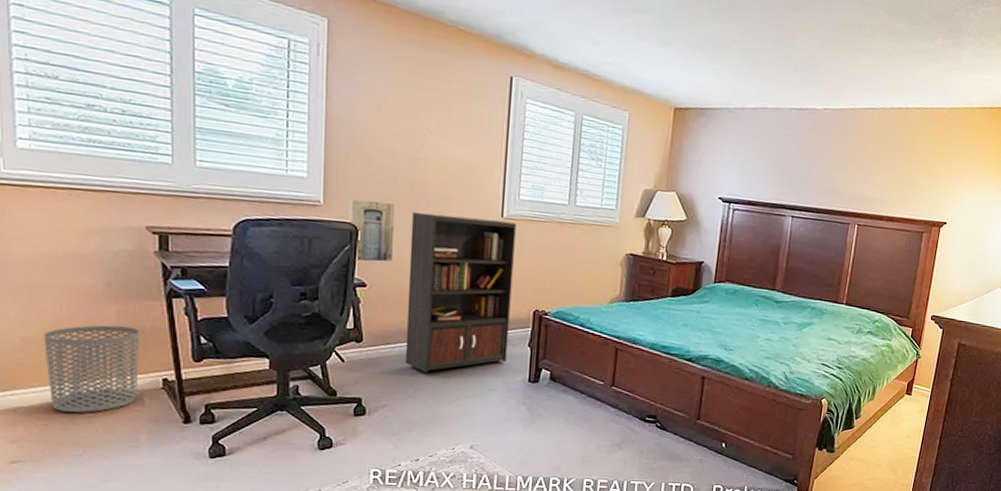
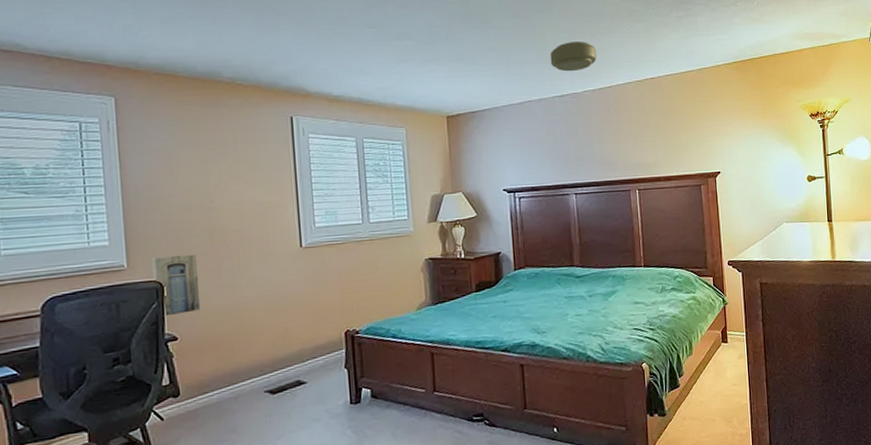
bookcase: present [405,211,516,373] -> none [213,250,325,416]
ceiling light: none [795,50,847,85] -> present [550,42,597,72]

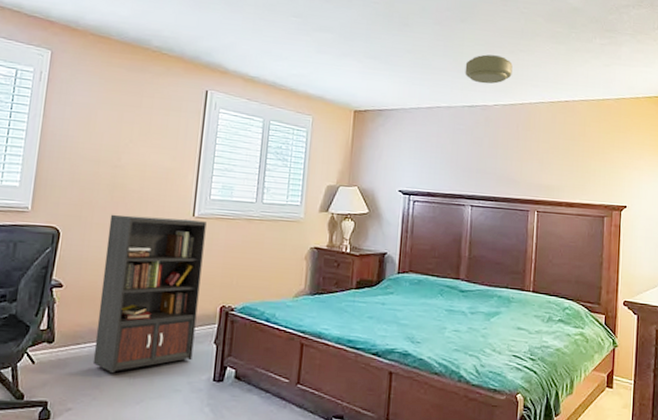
wall art: present [152,255,201,317] -> none [52,205,96,263]
bookcase: none [213,250,325,416] -> present [93,214,207,374]

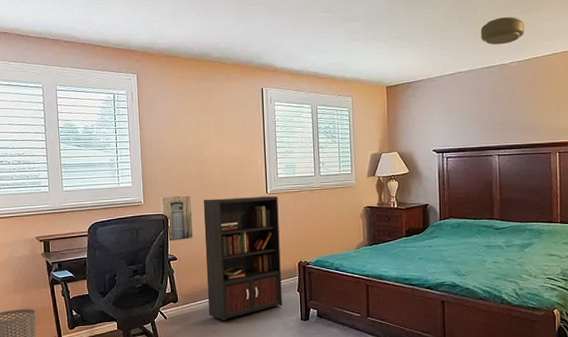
wall art: none [52,205,96,263] -> present [161,196,194,242]

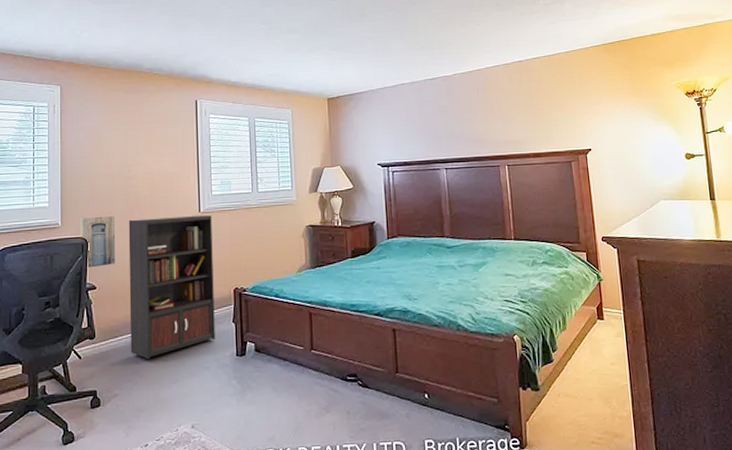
ceiling light: present [480,17,524,45] -> none [421,30,466,57]

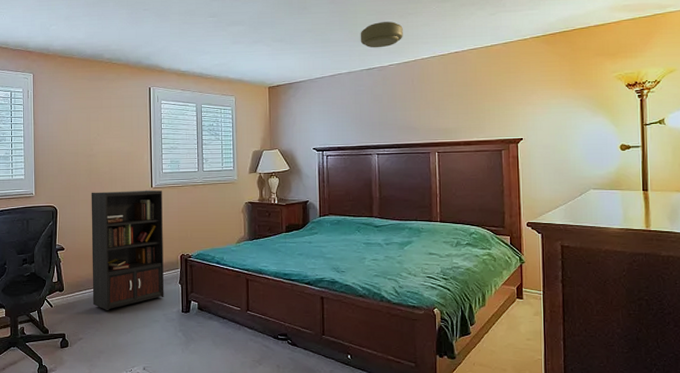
wall art: present [80,216,116,268] -> none [51,189,81,232]
ceiling light: none [421,30,466,57] -> present [360,21,403,48]

